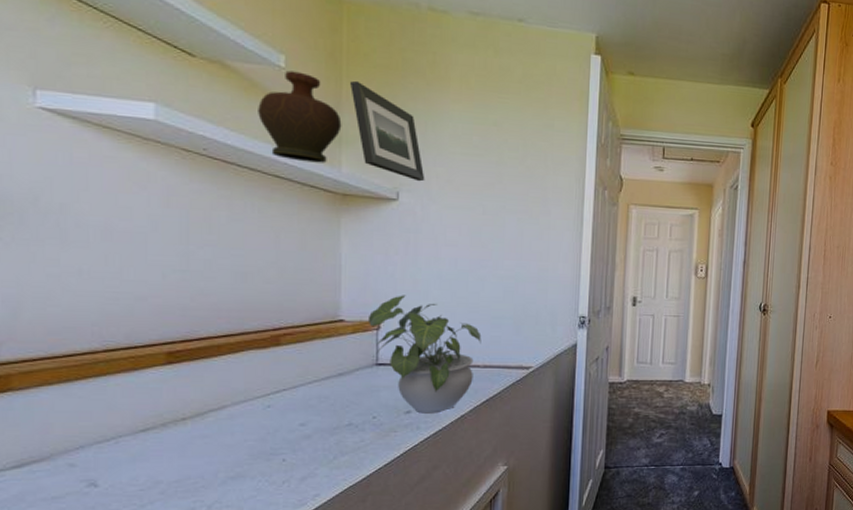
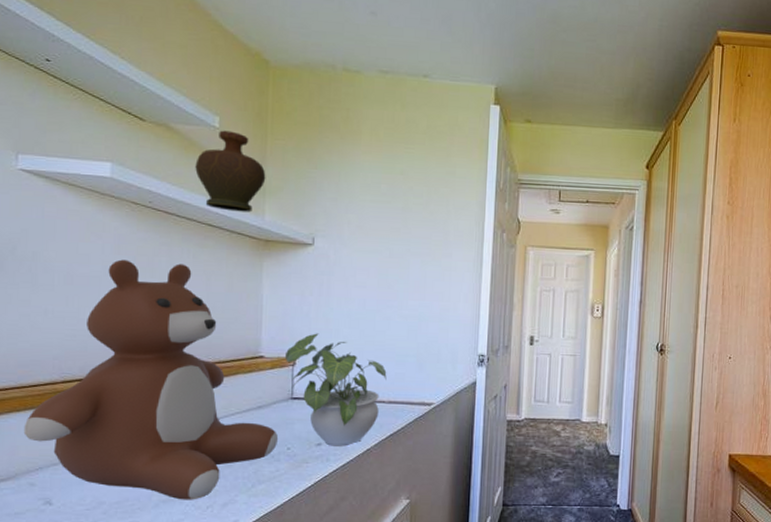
teddy bear: none [58,213,363,476] -> present [23,259,279,500]
picture frame: present [350,80,425,182] -> none [274,137,338,228]

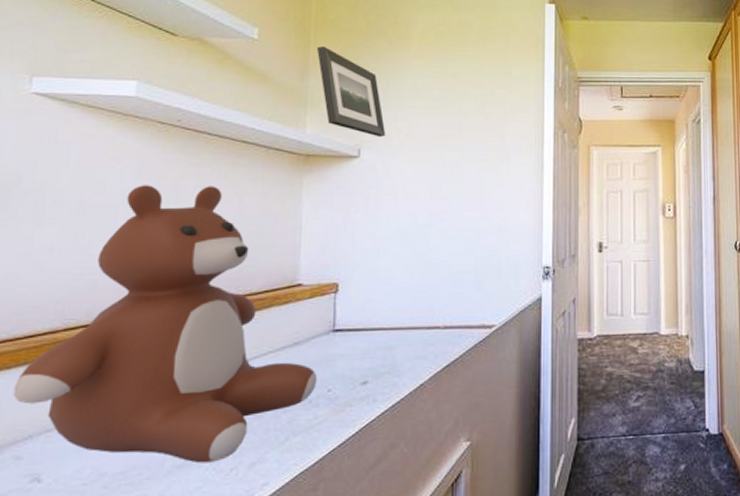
decorative vase: present [195,130,266,212] -> none [230,42,308,126]
picture frame: none [274,137,338,228] -> present [317,45,386,138]
potted plant: present [284,333,387,447] -> none [326,254,442,384]

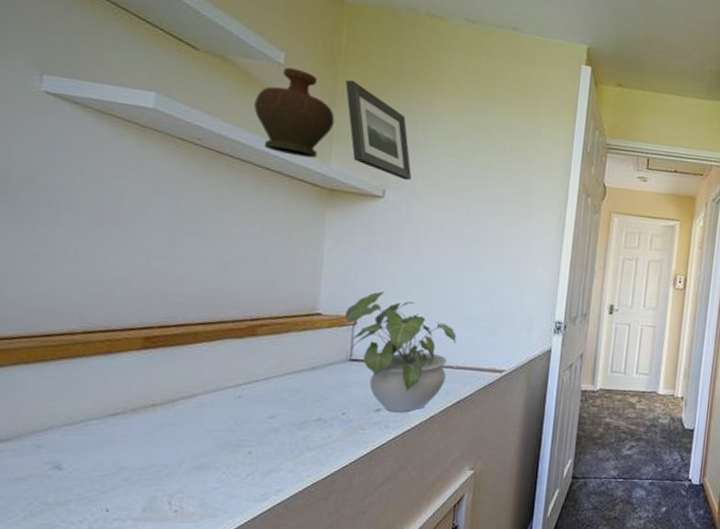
teddy bear: present [13,185,318,463] -> none [31,200,333,467]
decorative vase: none [230,42,308,126] -> present [254,67,335,158]
potted plant: none [326,254,442,384] -> present [344,291,457,413]

